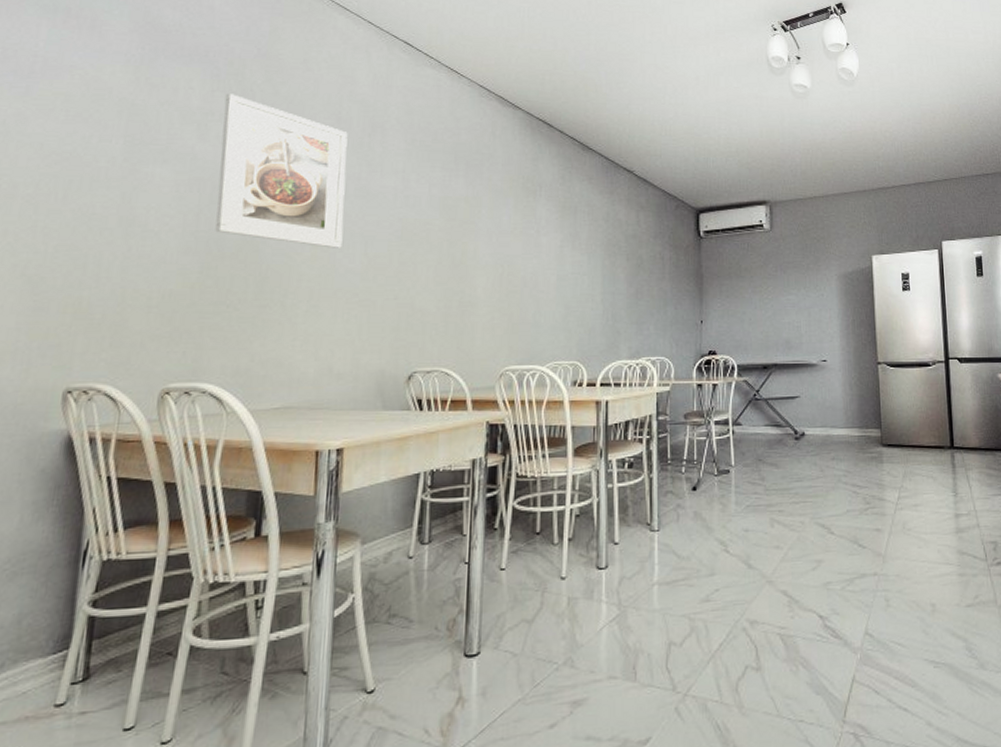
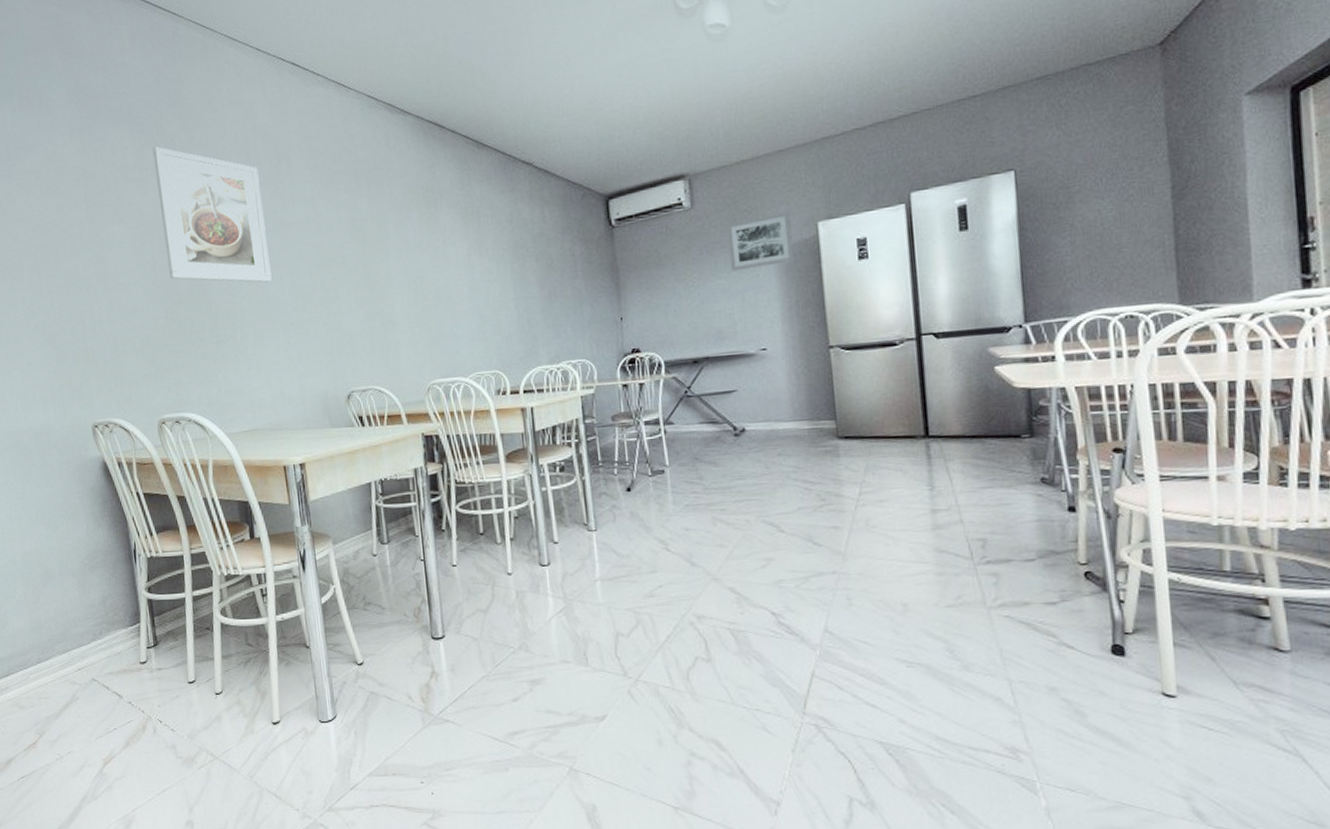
wall art: none [799,244,852,289] -> present [726,211,794,272]

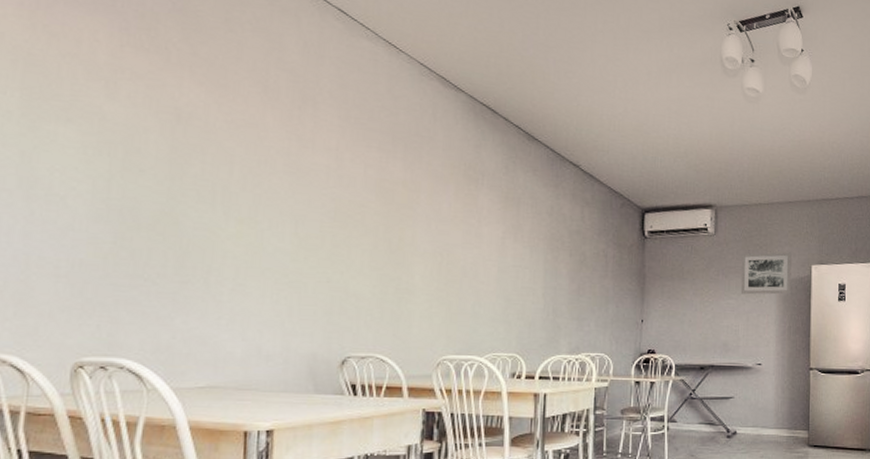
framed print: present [152,146,272,283] -> none [129,50,276,226]

